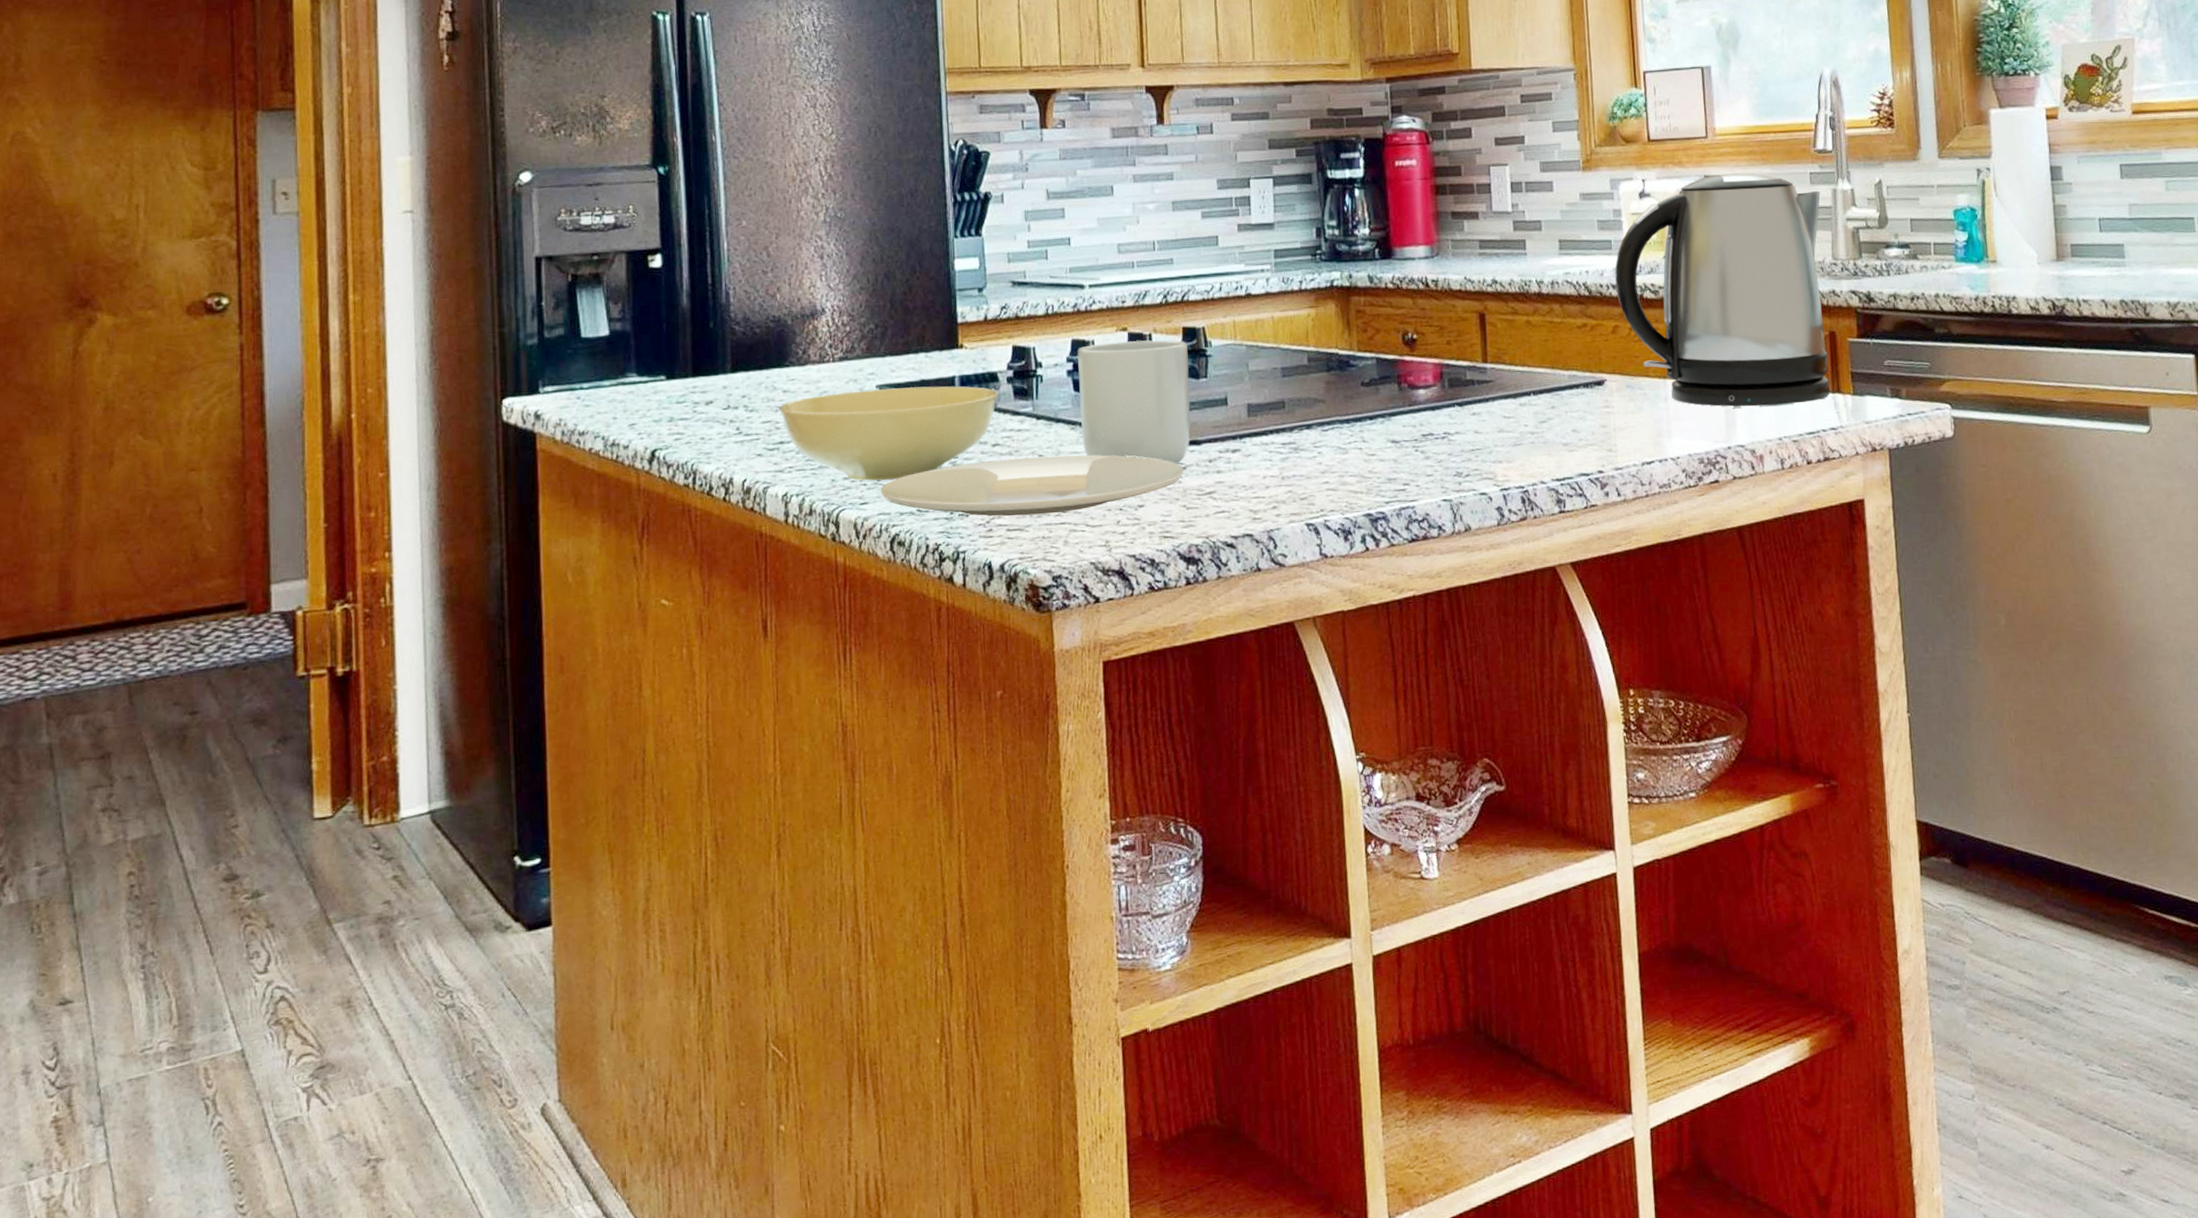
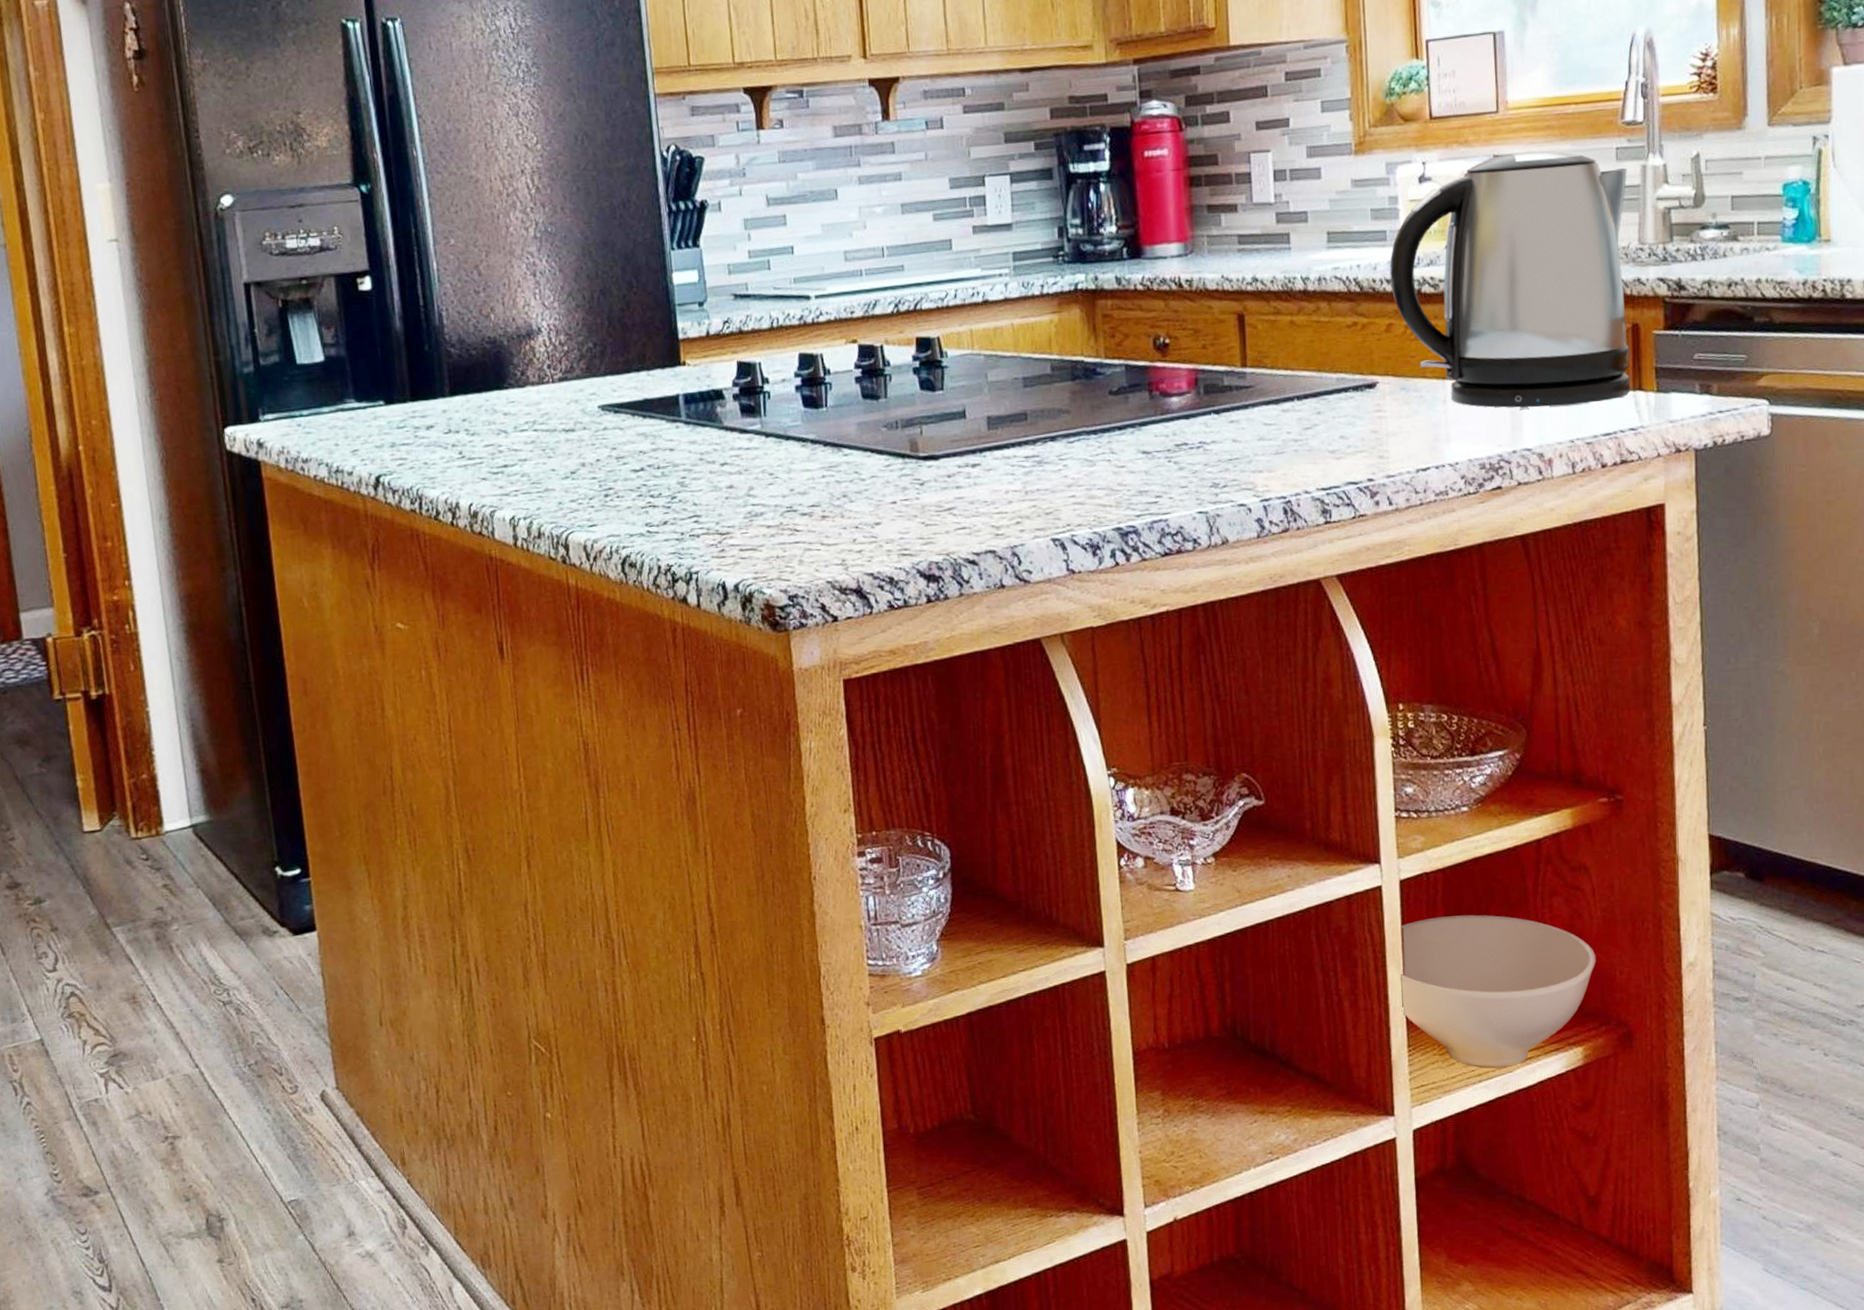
bowl: present [778,386,999,481] -> none [500,404,726,503]
plate: present [880,455,1184,517] -> none [608,472,921,537]
mug: present [1078,340,1191,465] -> none [806,351,928,481]
bowl: none [1635,902,1818,1063] -> present [1401,914,1596,1069]

